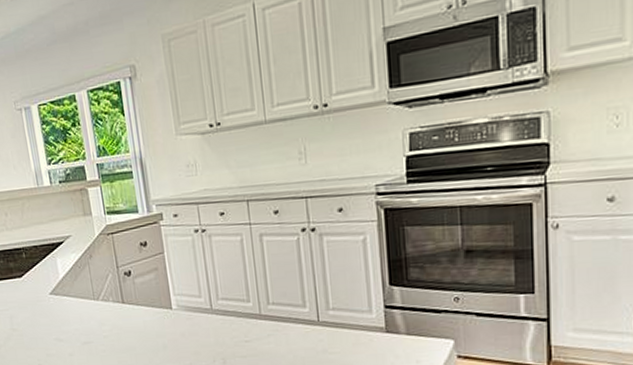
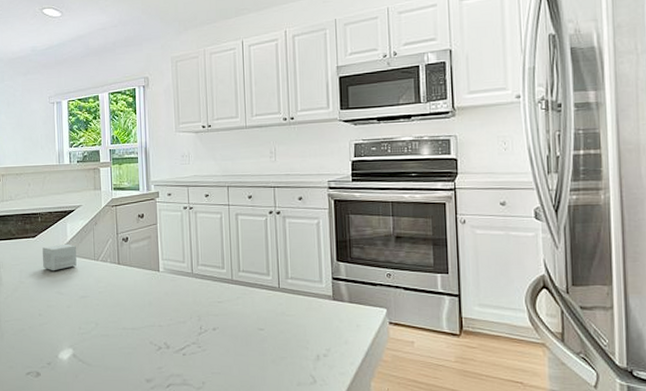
small box: none [32,282,74,315] -> present [42,244,77,271]

